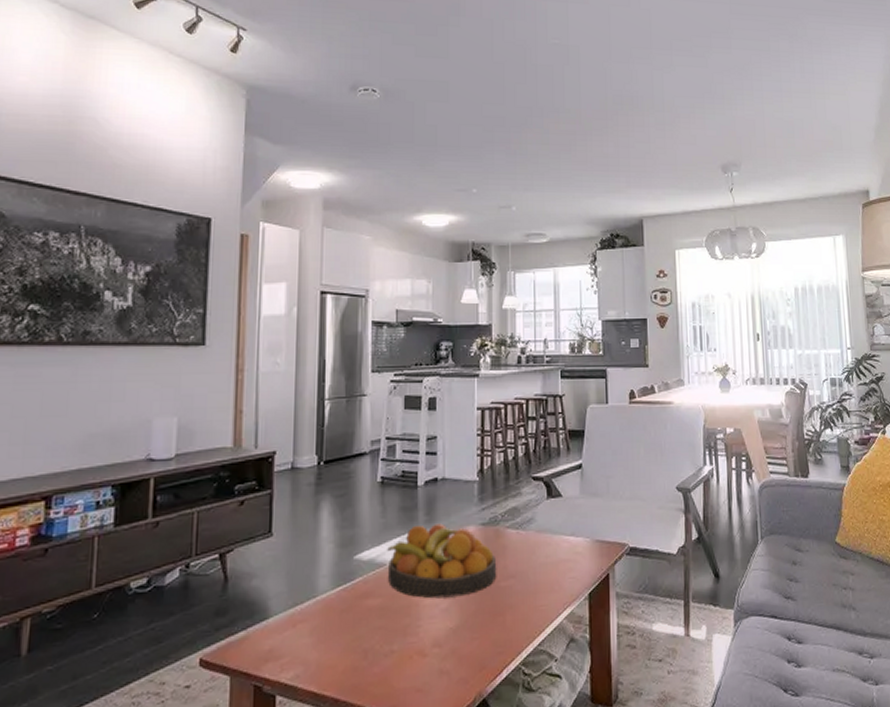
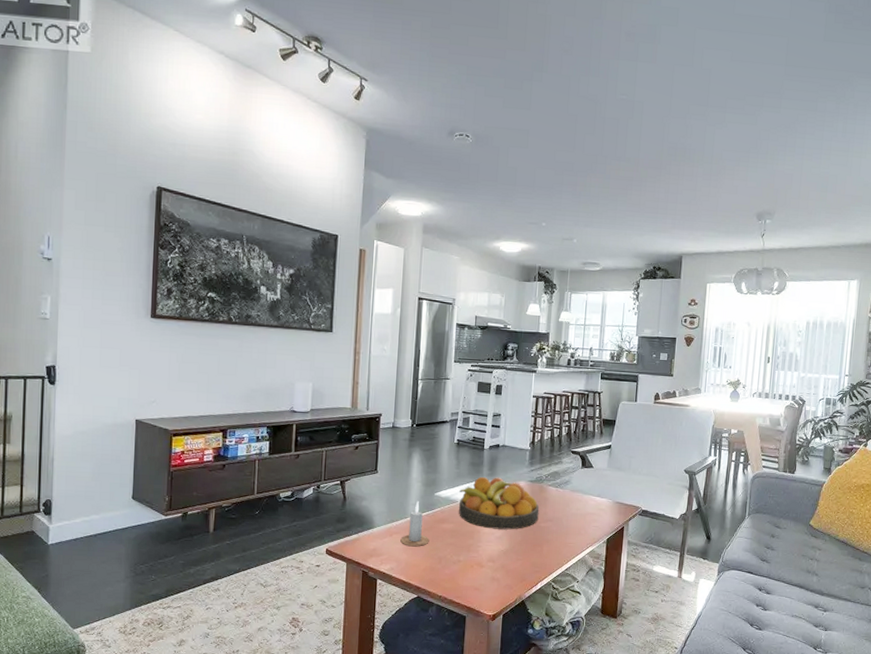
candle: none [308,571,349,640] -> present [400,501,429,547]

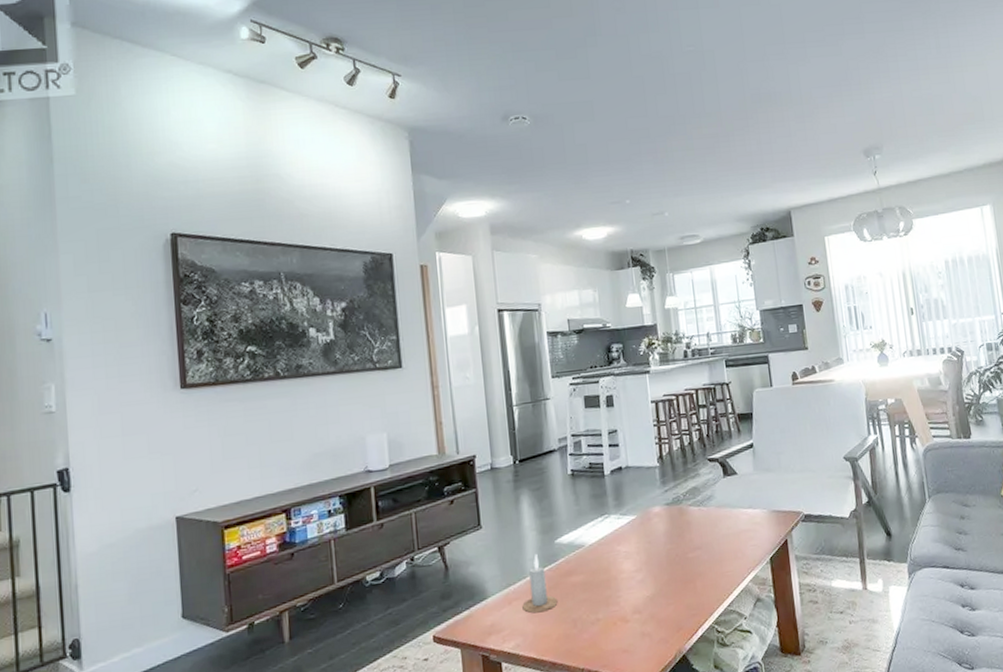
fruit bowl: present [459,476,539,530] -> none [583,506,685,573]

